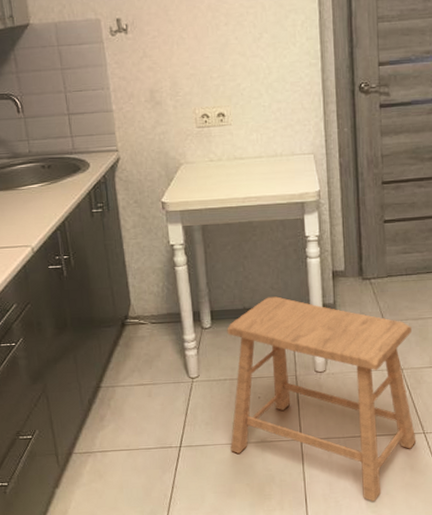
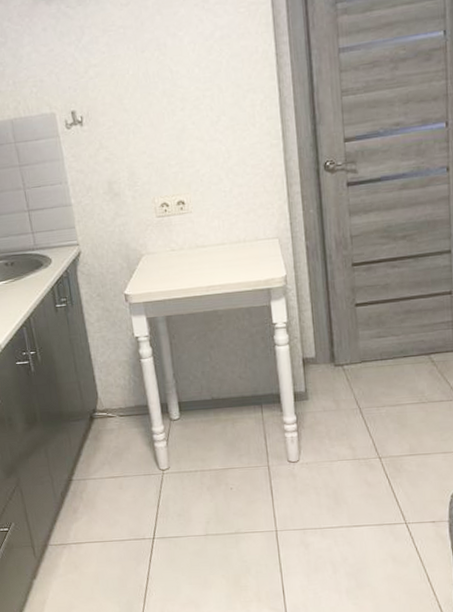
stool: present [227,296,417,501] -> none [195,386,398,593]

